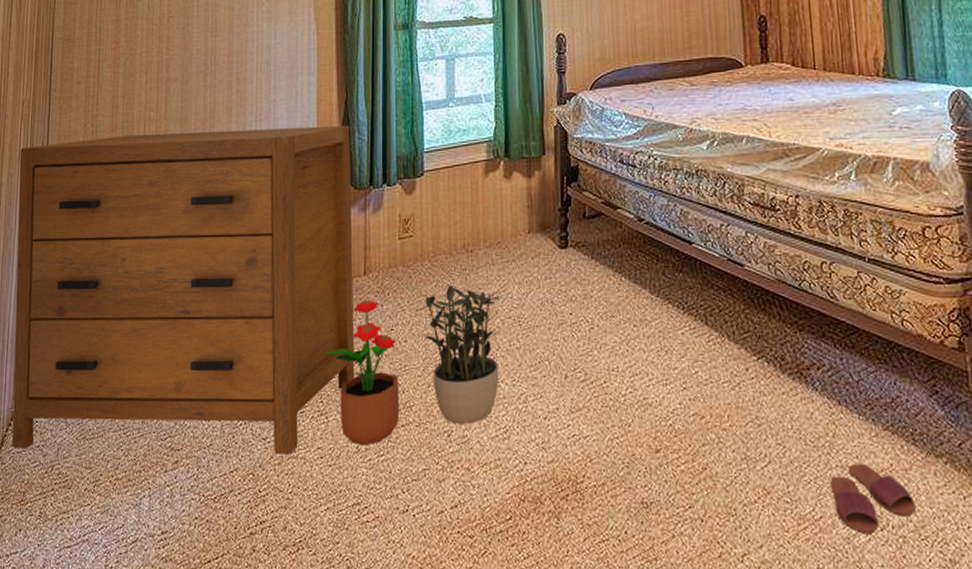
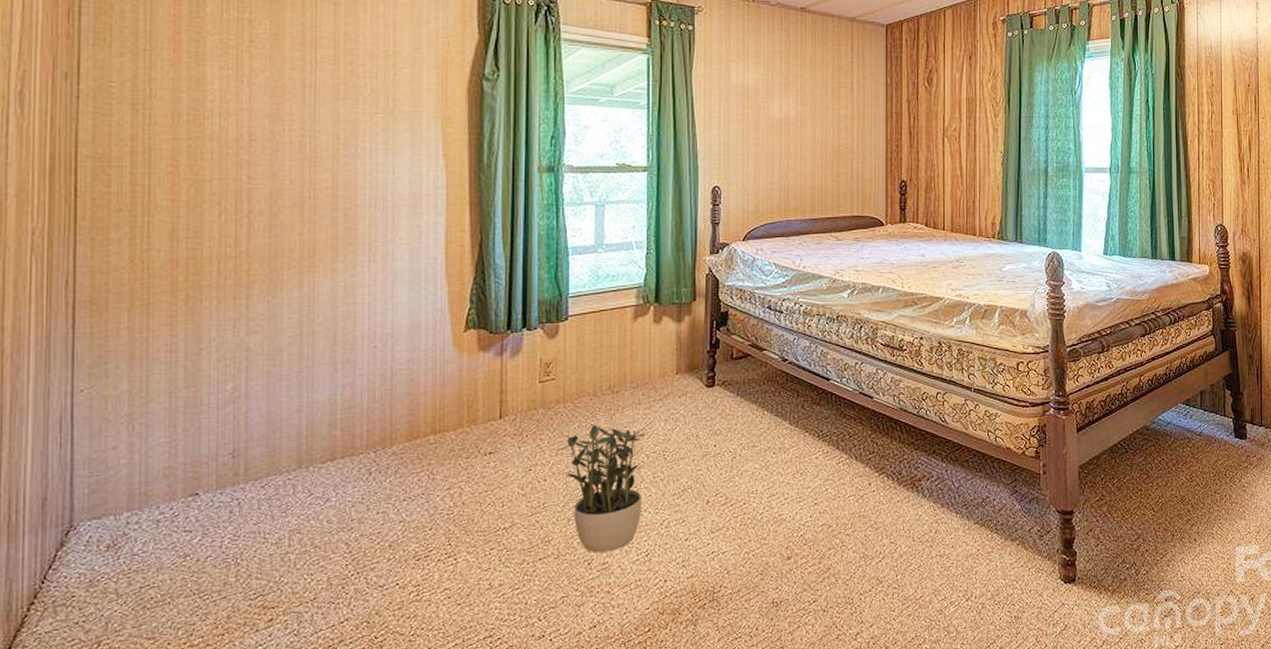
dresser: present [12,125,355,455] -> none [31,268,488,629]
potted flower: present [321,300,400,446] -> none [449,443,537,582]
slippers: present [830,463,916,533] -> none [930,551,993,605]

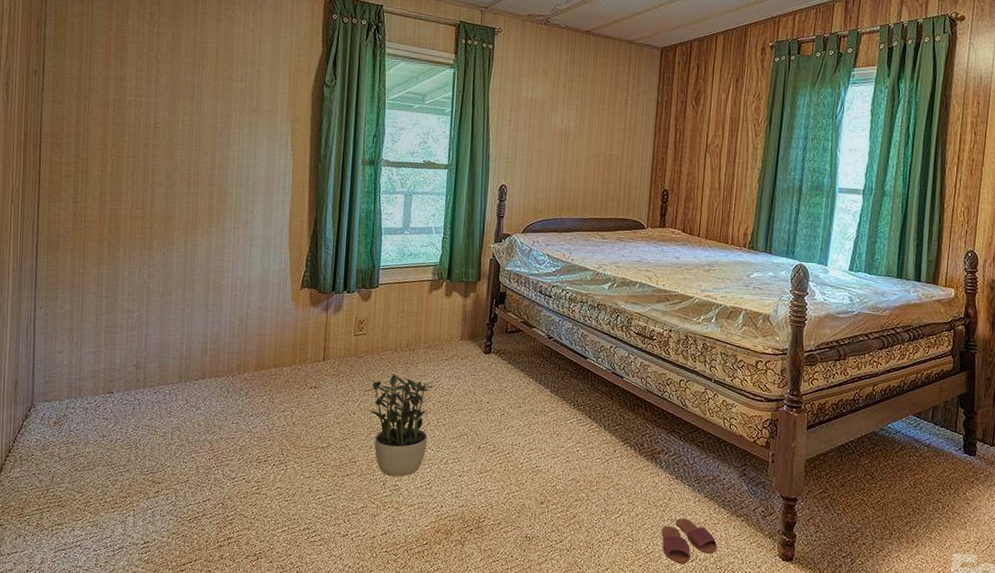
slippers: none [930,551,993,605] -> present [662,518,717,563]

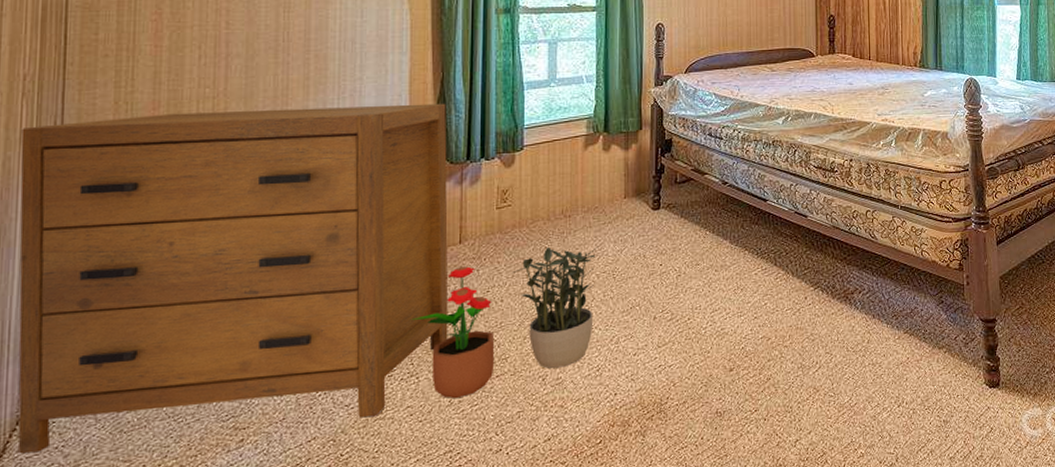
dresser: none [10,227,318,491] -> present [17,103,449,455]
potted flower: none [283,380,347,488] -> present [411,266,495,399]
slippers: present [662,518,717,563] -> none [864,359,923,411]

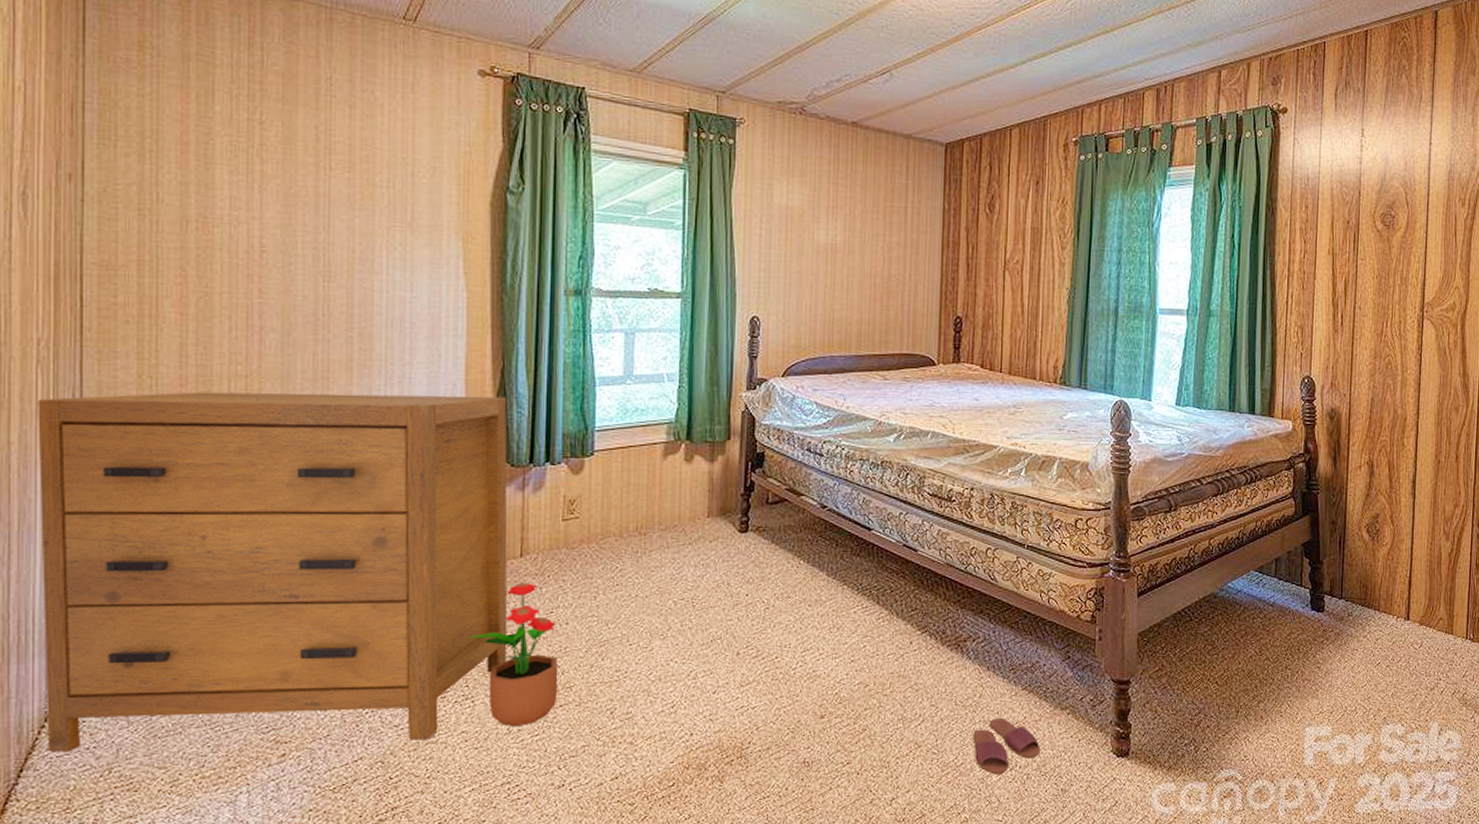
potted plant: present [511,246,599,369] -> none [578,566,677,701]
slippers: none [864,359,923,411] -> present [973,717,1040,774]

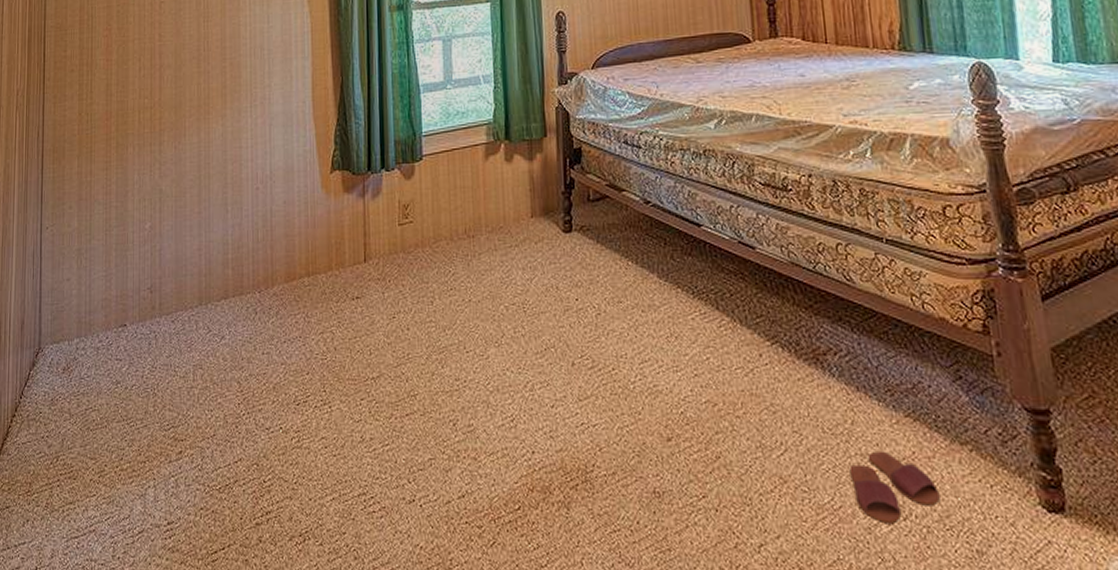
dresser: present [37,391,508,753] -> none [15,109,357,444]
potted flower: present [466,583,558,727] -> none [322,288,404,435]

